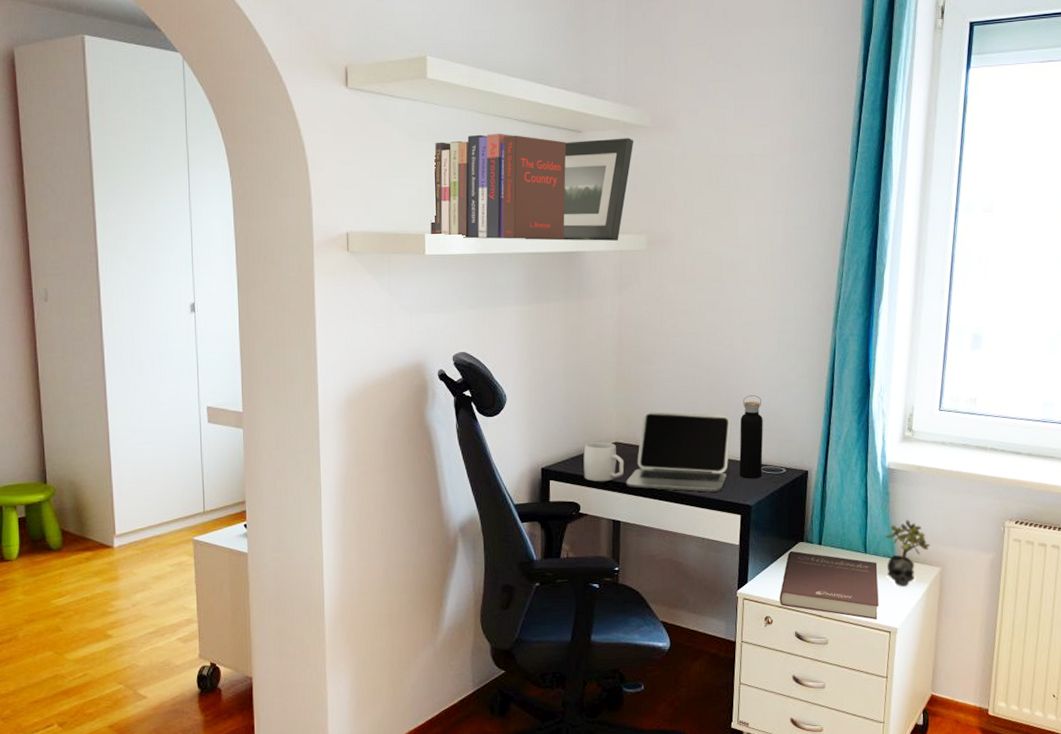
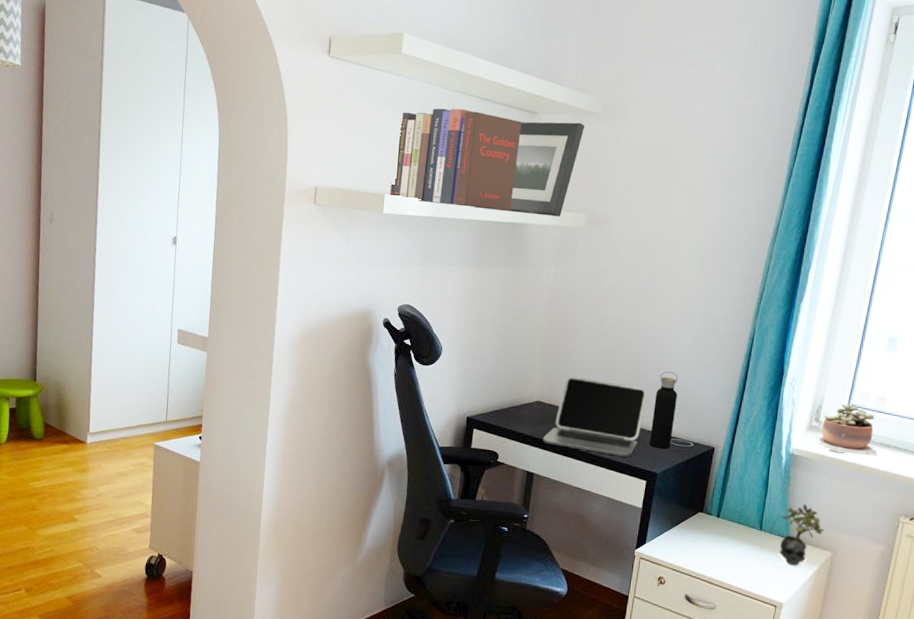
mug: present [583,442,625,482] -> none [505,398,544,436]
book: present [779,550,879,621] -> none [674,519,771,594]
succulent plant: none [909,407,975,462] -> present [814,403,878,456]

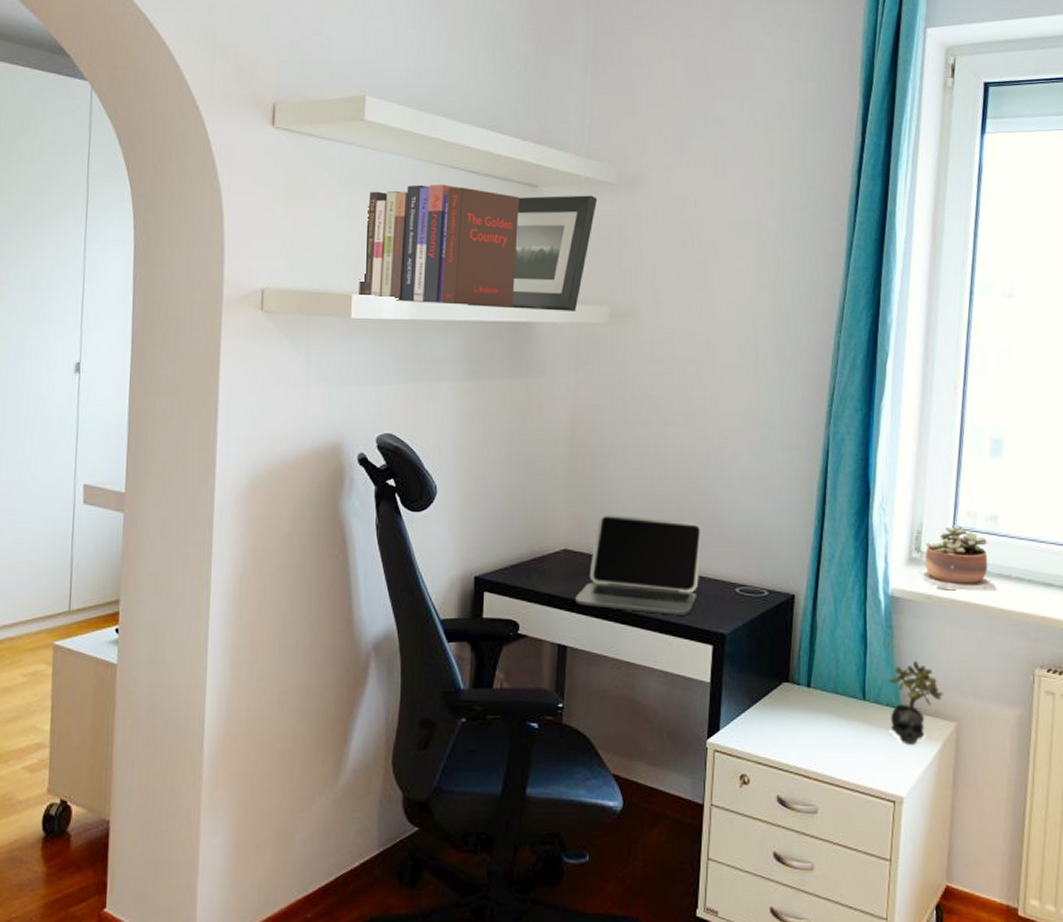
water bottle: present [649,371,678,449] -> none [711,500,742,601]

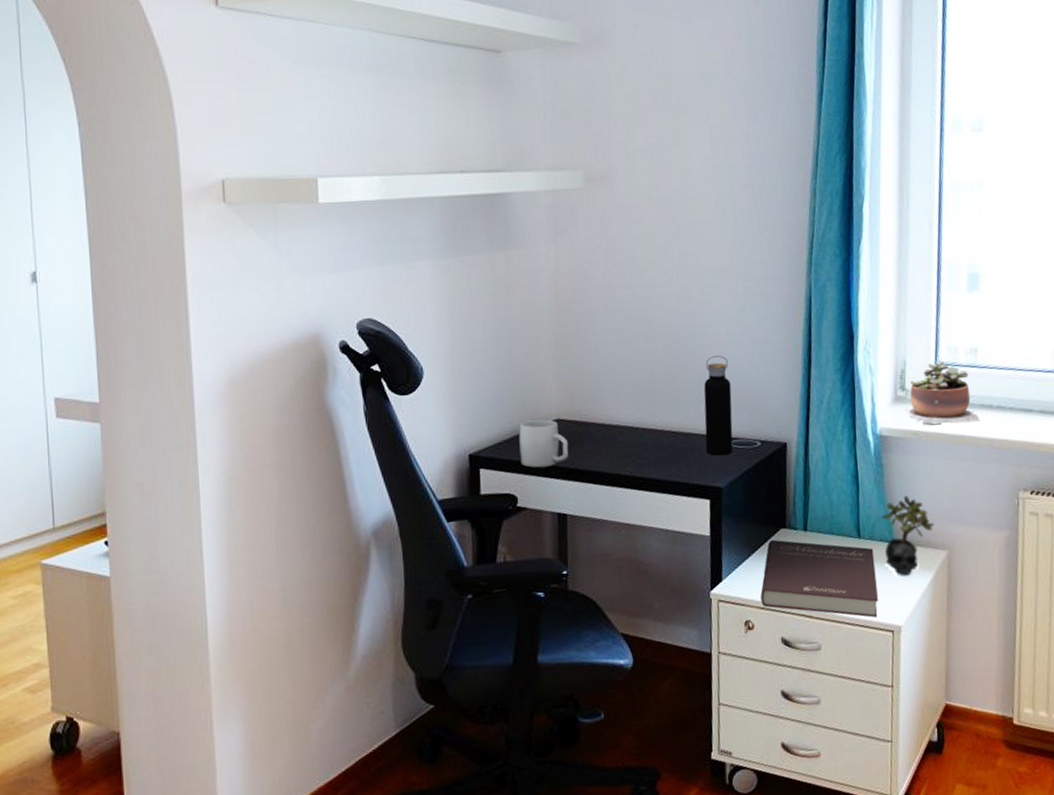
books: present [359,184,519,307] -> none [323,55,486,182]
picture frame: present [467,195,598,311] -> none [438,57,564,182]
mug: none [525,548,574,597] -> present [518,419,569,468]
laptop: present [575,515,703,615] -> none [572,380,694,474]
water bottle: none [711,500,742,601] -> present [703,355,733,455]
book: none [758,692,880,786] -> present [760,539,878,618]

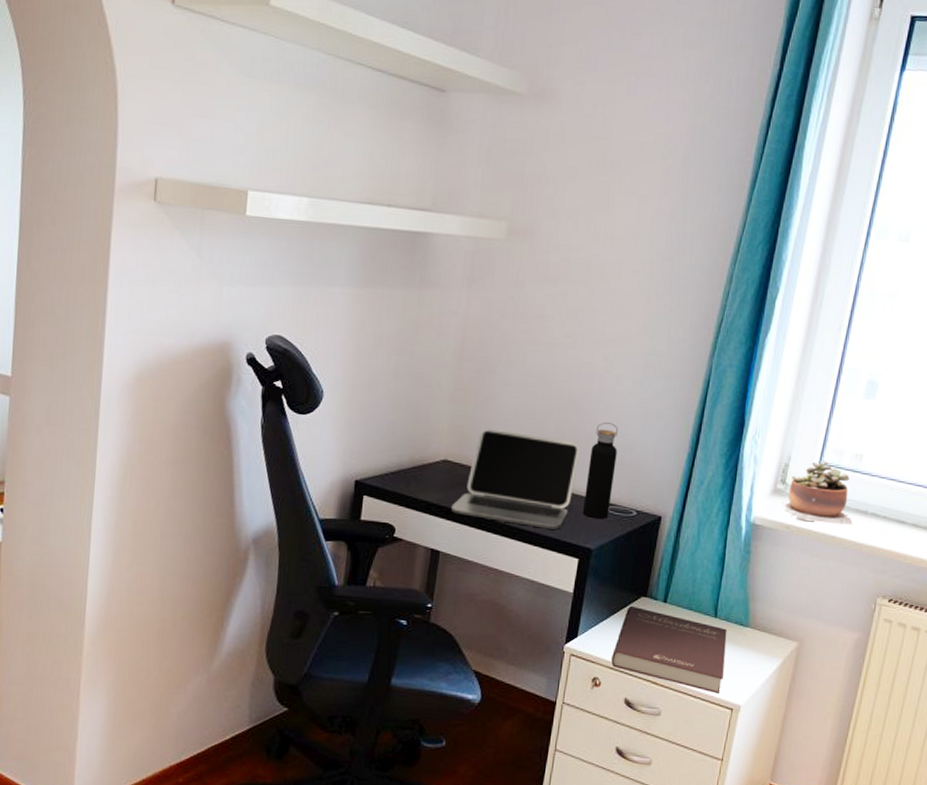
mug: present [518,419,569,468] -> none [403,456,452,504]
laptop: none [572,380,694,474] -> present [451,429,580,530]
succulent plant: present [881,496,935,577] -> none [737,585,790,661]

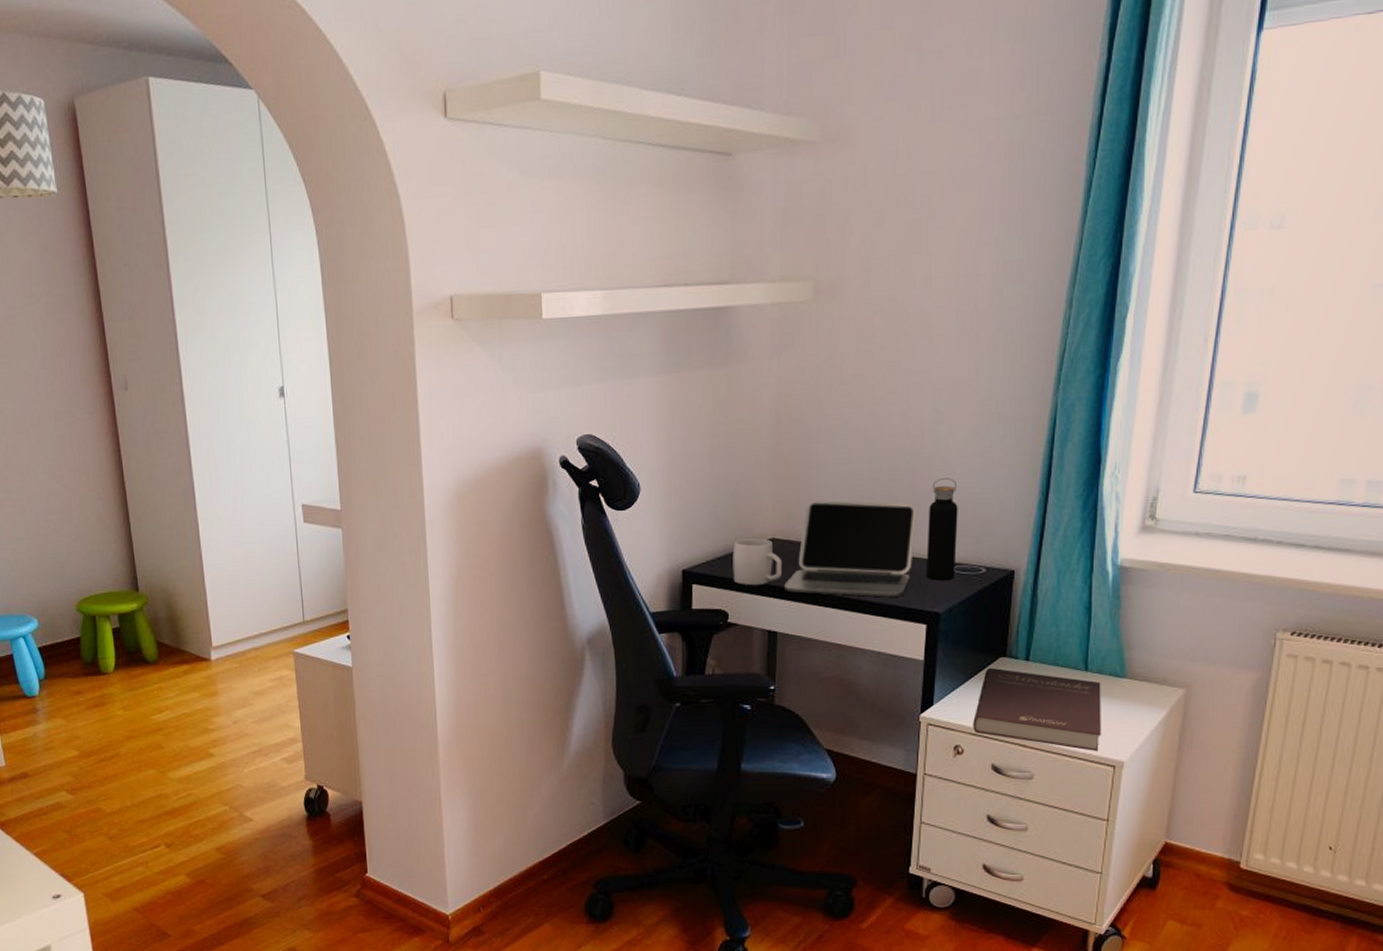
mug: none [403,456,452,504] -> present [732,538,783,586]
succulent plant: present [780,461,853,525] -> none [1150,488,1240,558]

